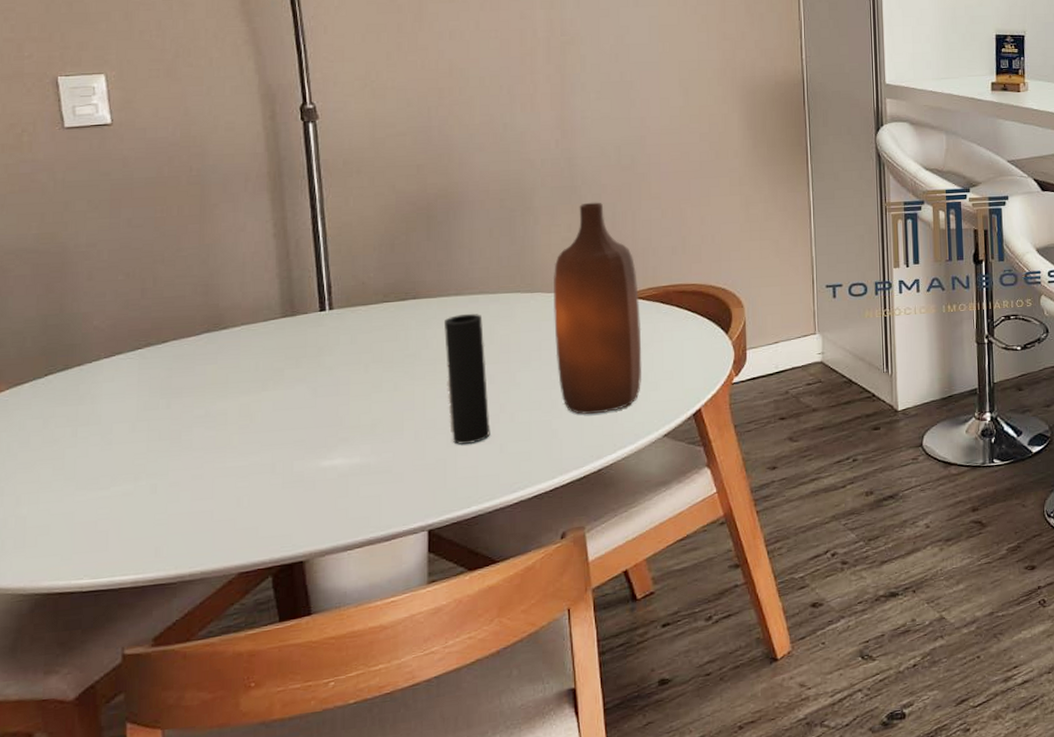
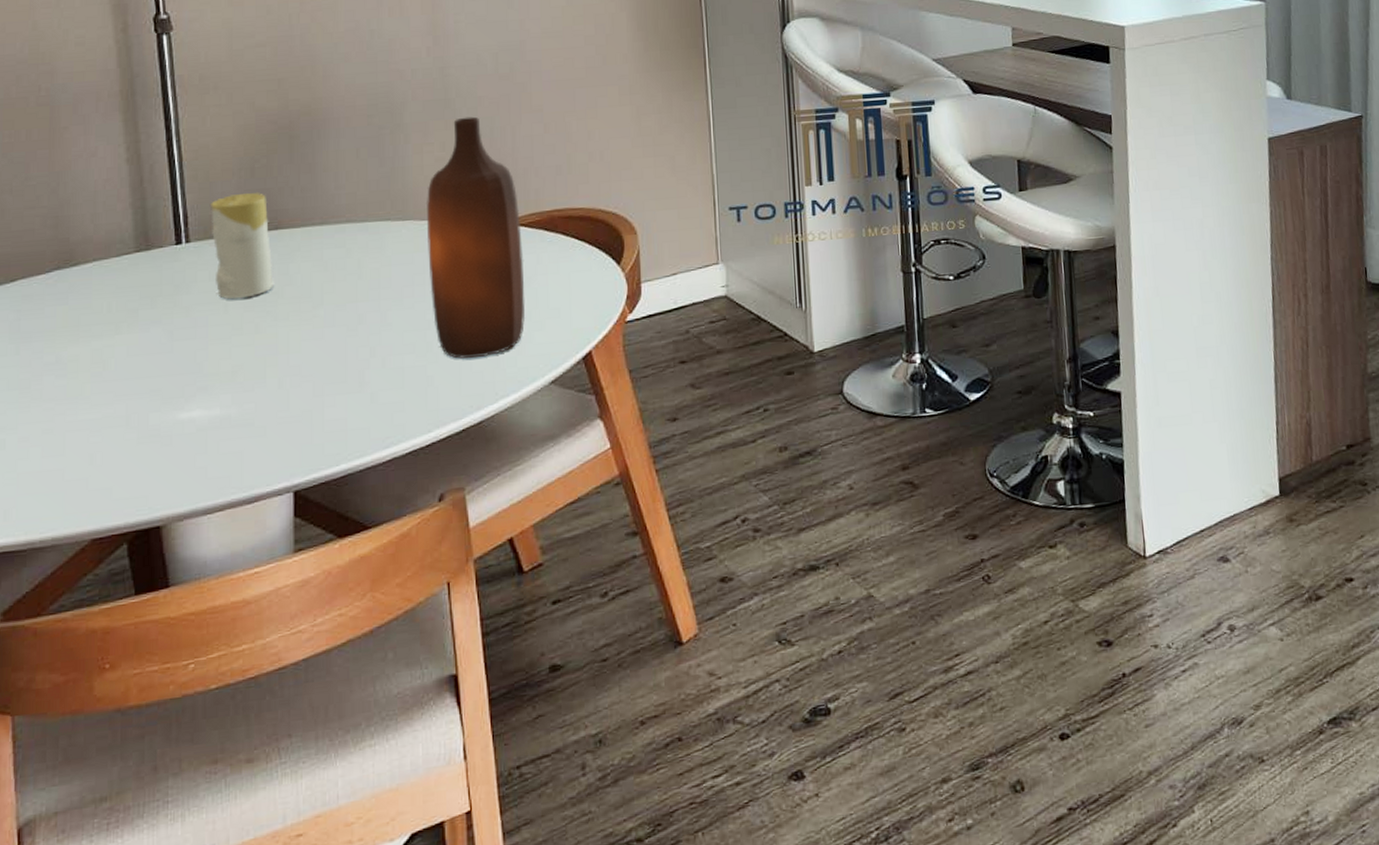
candle: none [353,266,411,361] -> present [211,192,273,300]
cup: present [444,313,490,445] -> none [309,245,360,394]

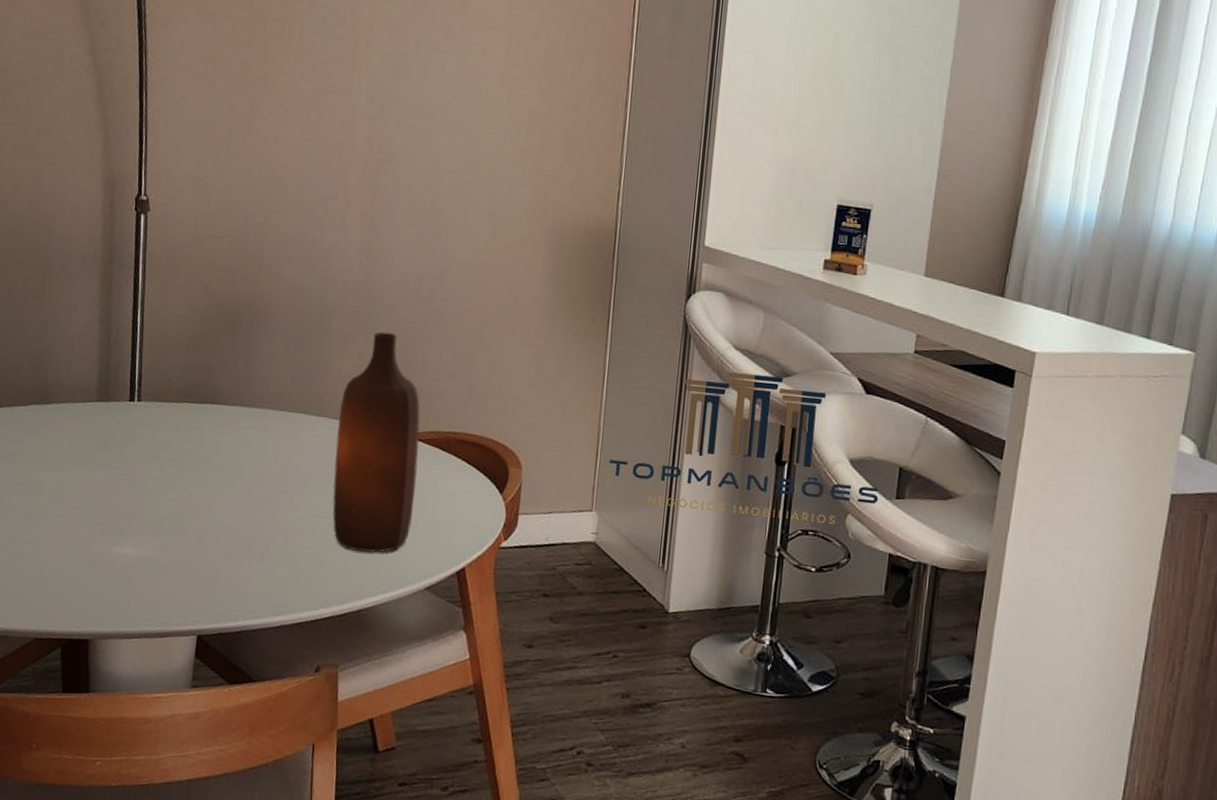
candle: present [211,192,273,300] -> none [157,366,208,459]

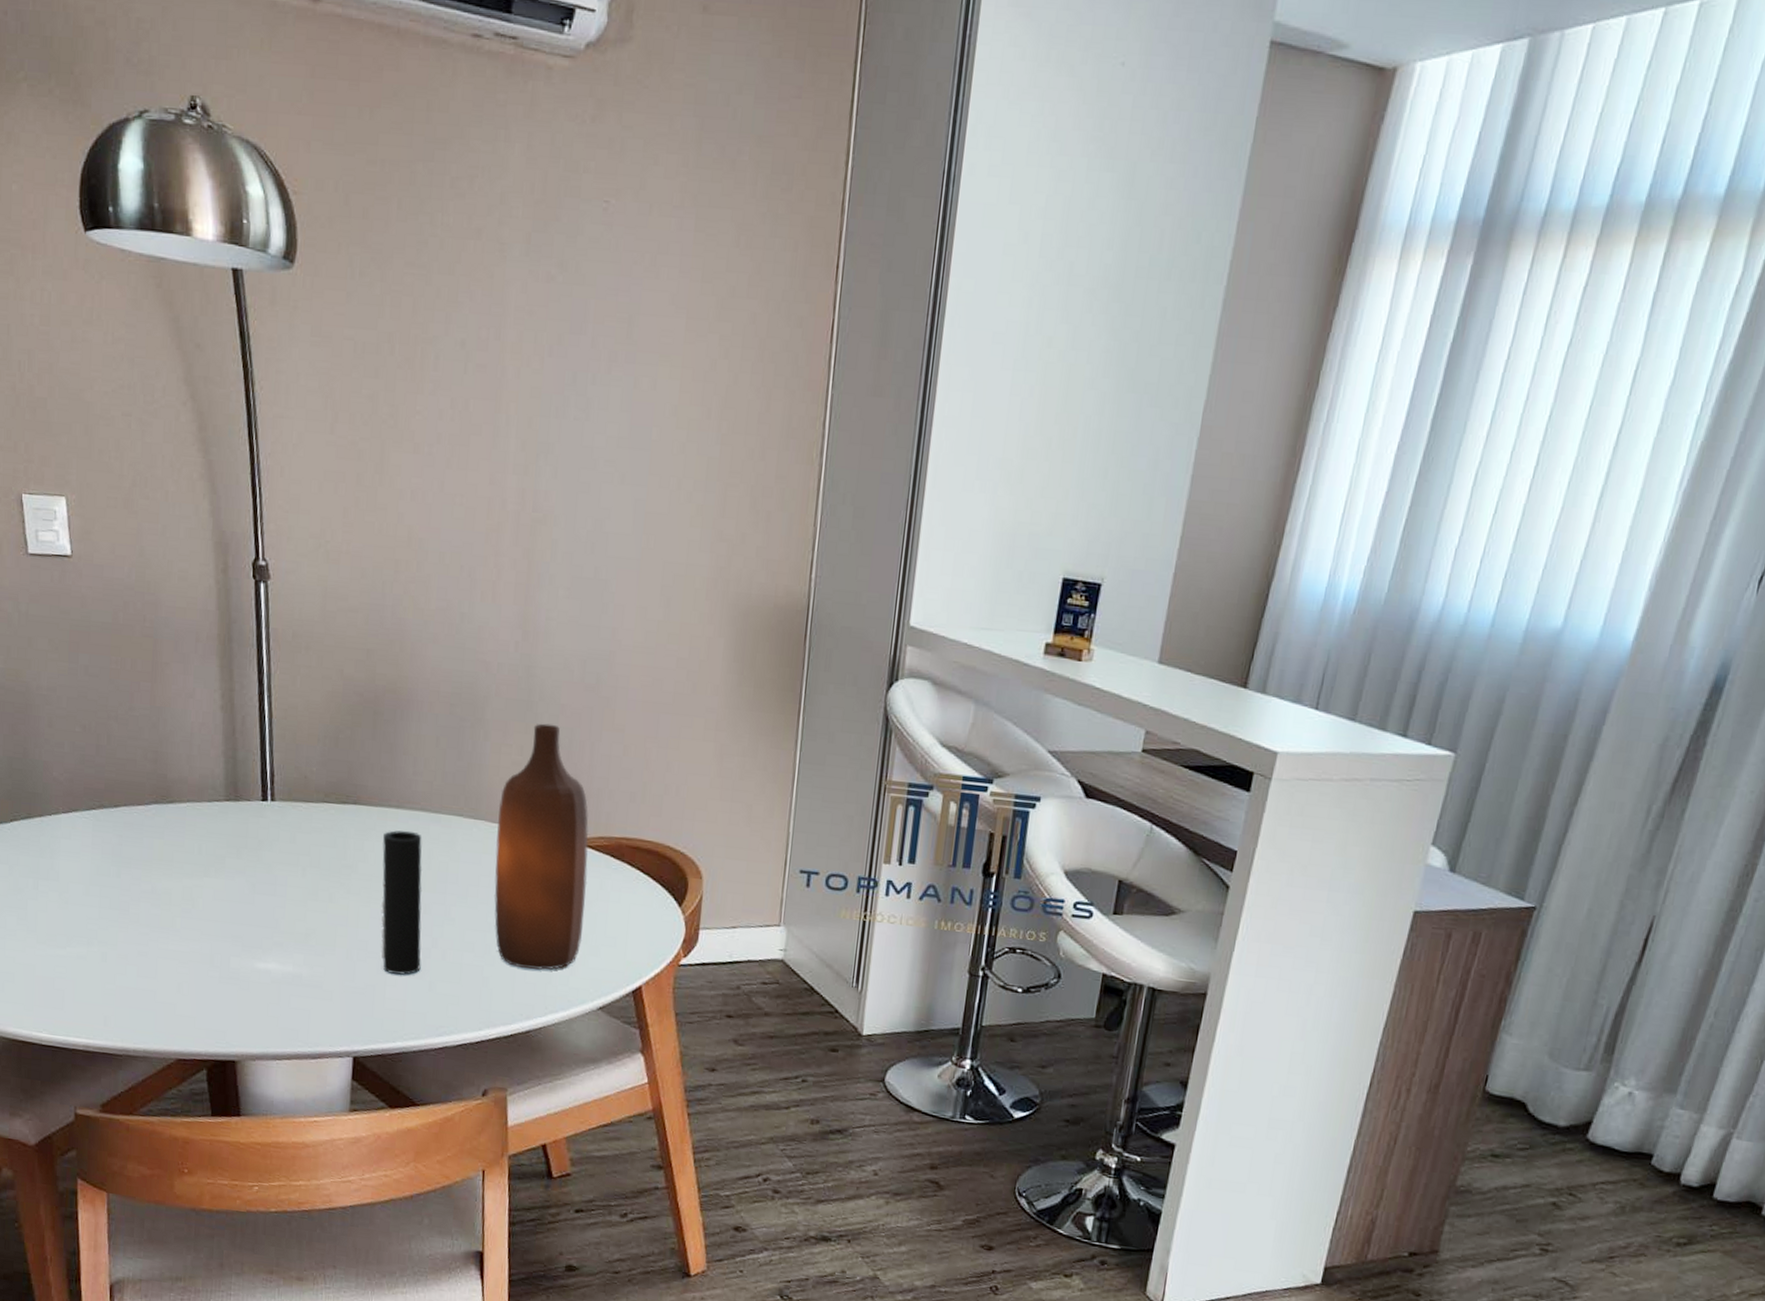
cup: none [228,426,271,558] -> present [381,830,423,975]

